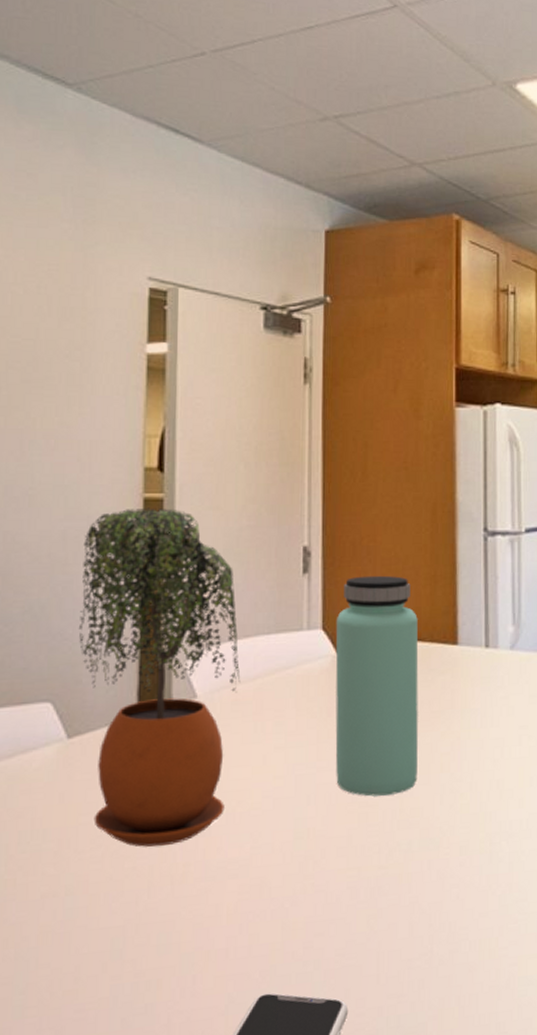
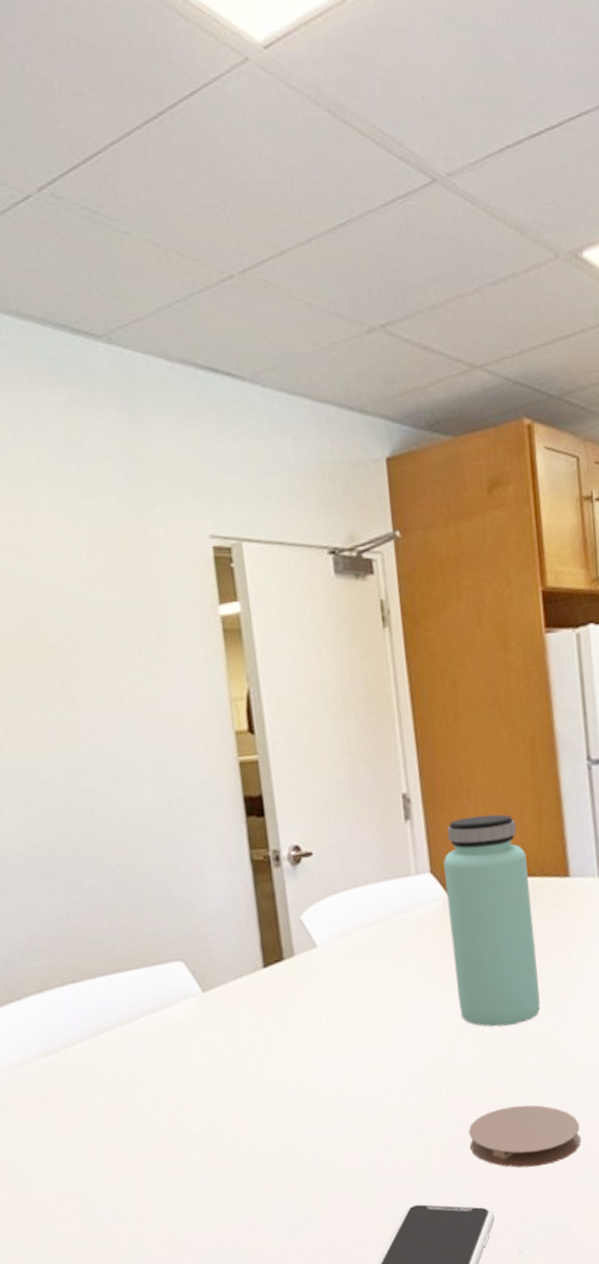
potted plant: present [78,507,241,847] -> none [188,769,357,1084]
coaster: none [330,884,445,956] -> present [468,1105,581,1168]

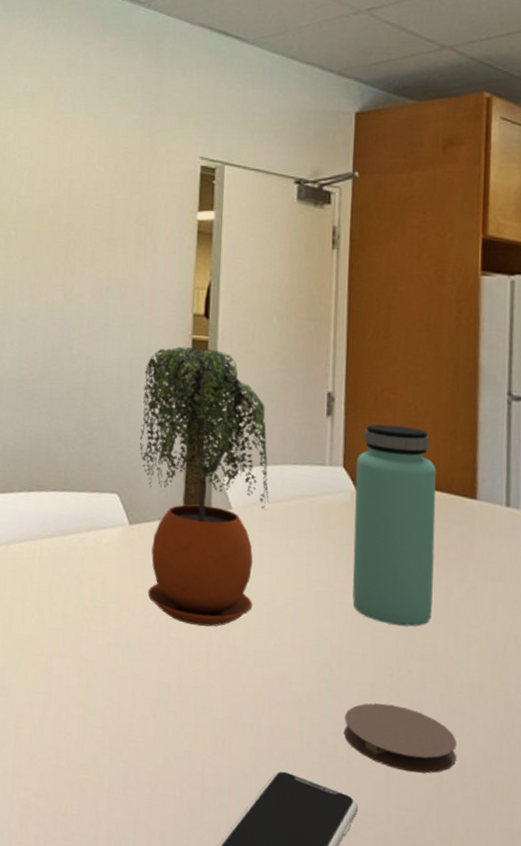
potted plant: none [188,769,357,1084] -> present [139,347,269,627]

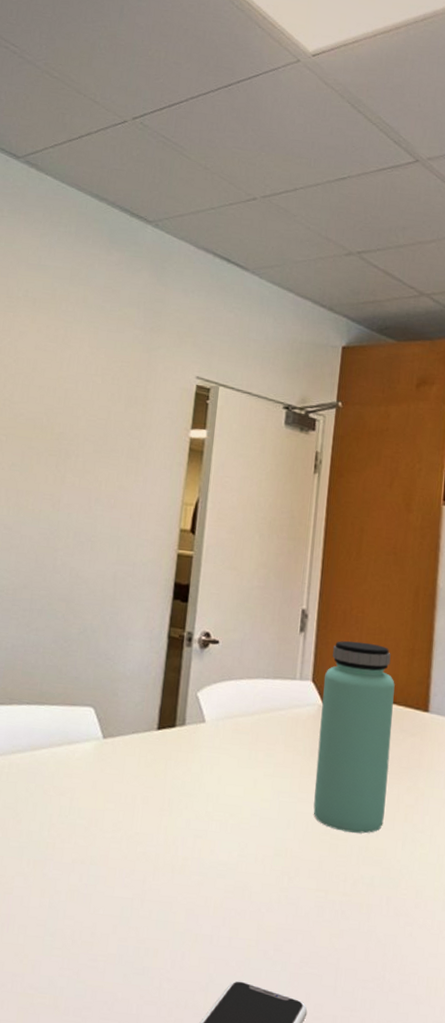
potted plant: present [139,347,269,627] -> none [117,561,243,840]
coaster: present [344,703,457,774] -> none [298,908,399,974]

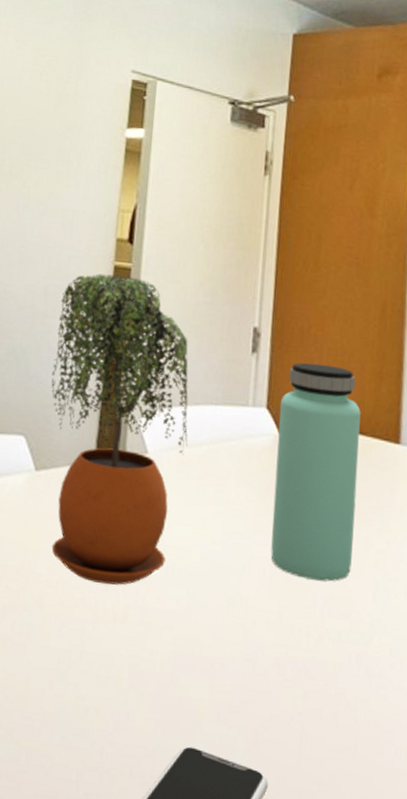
potted plant: none [117,561,243,840] -> present [51,274,188,585]

